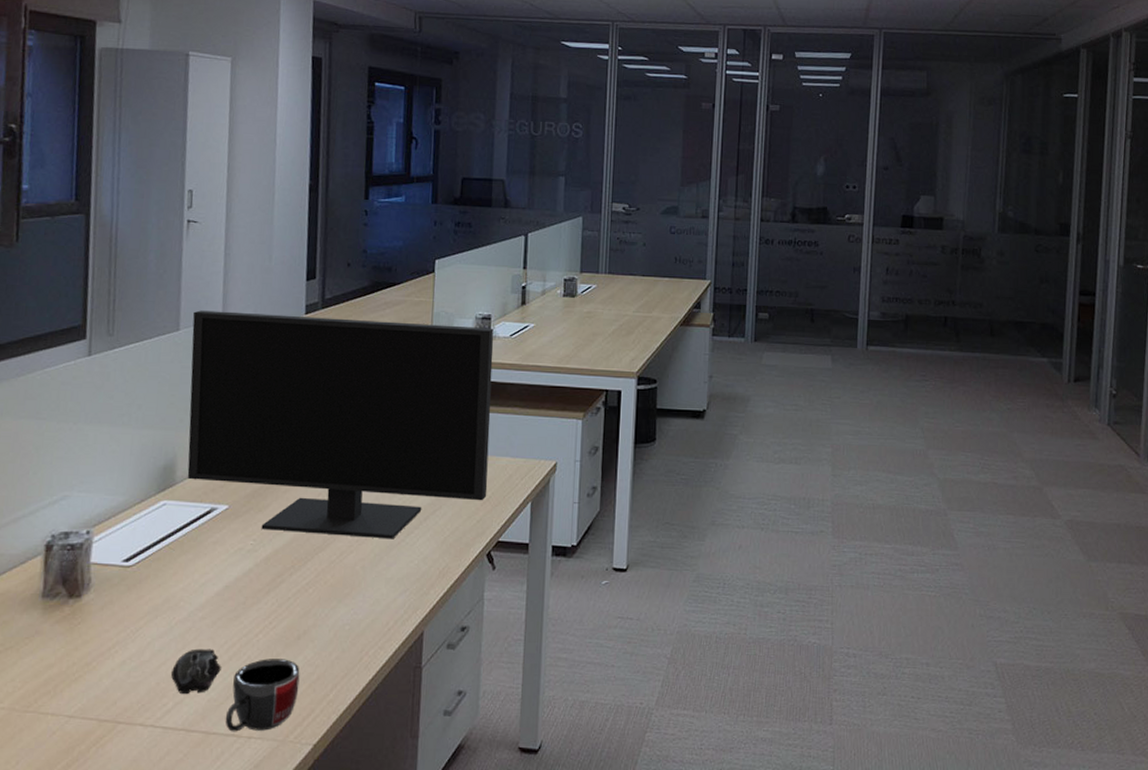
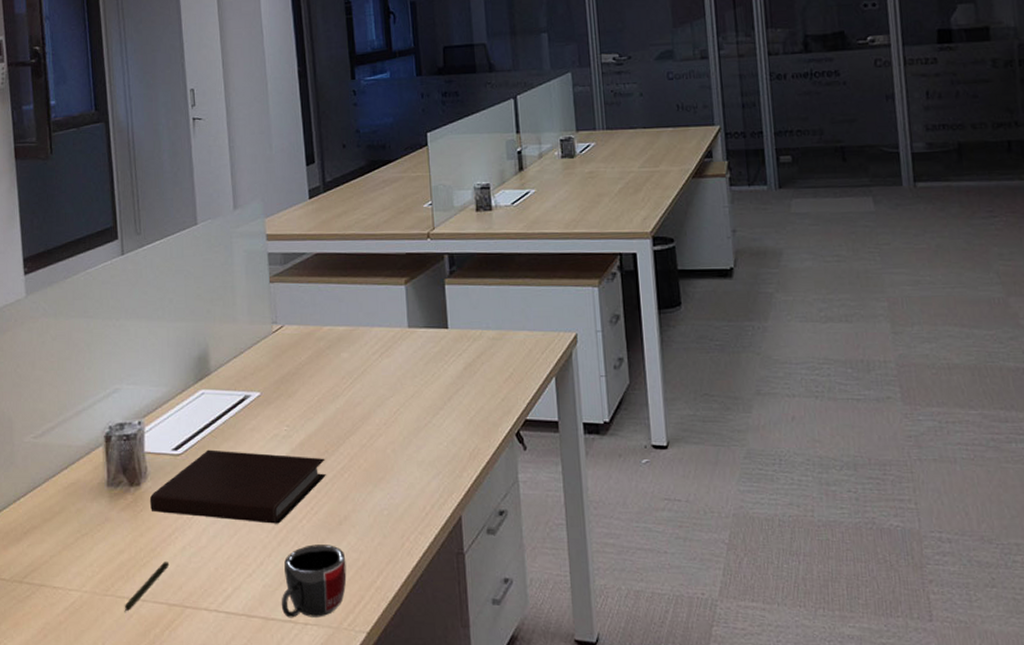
pen: none [46,676,105,729] -> present [124,562,170,612]
notebook: none [90,562,291,638] -> present [150,449,326,524]
computer mouse: present [171,648,221,695] -> none [227,534,272,580]
monitor: present [187,310,494,539] -> none [208,197,509,421]

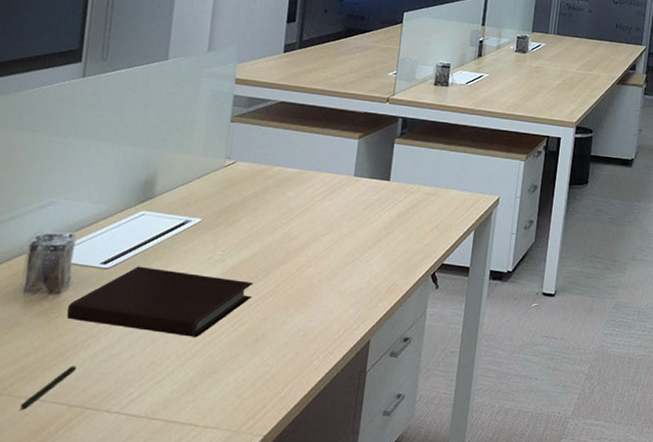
mug: present [281,544,347,618] -> none [184,357,256,422]

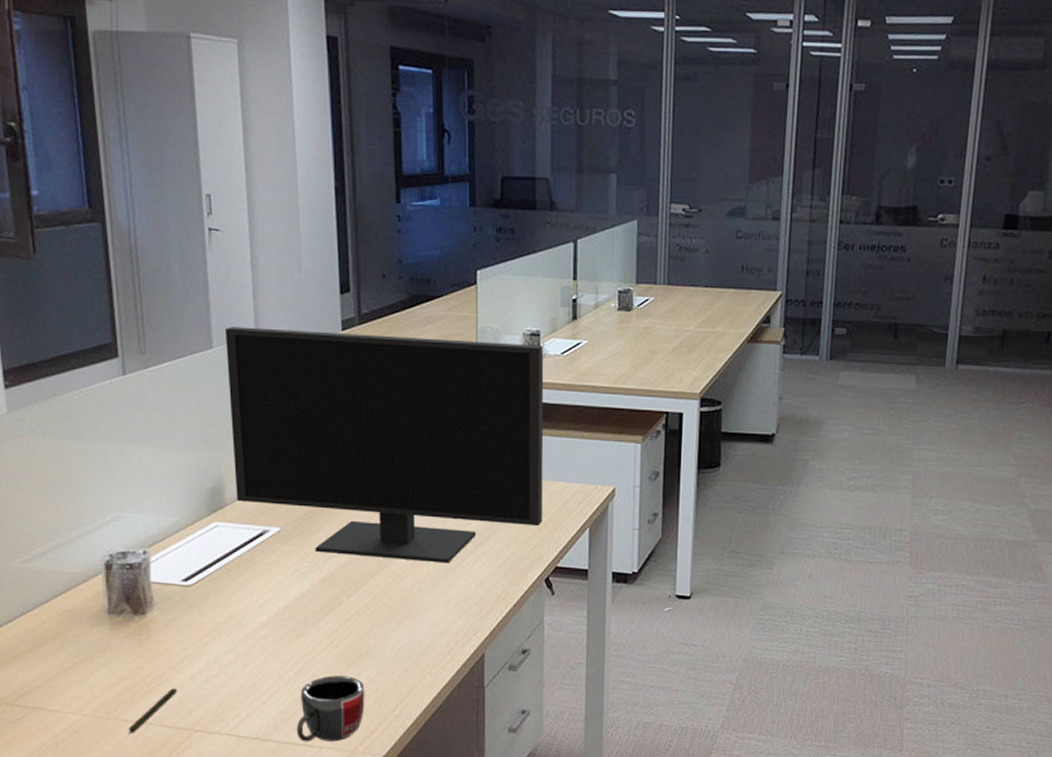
notebook: present [66,266,254,337] -> none [157,582,348,656]
monitor: none [165,43,452,257] -> present [225,326,544,564]
mug: none [184,357,256,422] -> present [296,675,365,742]

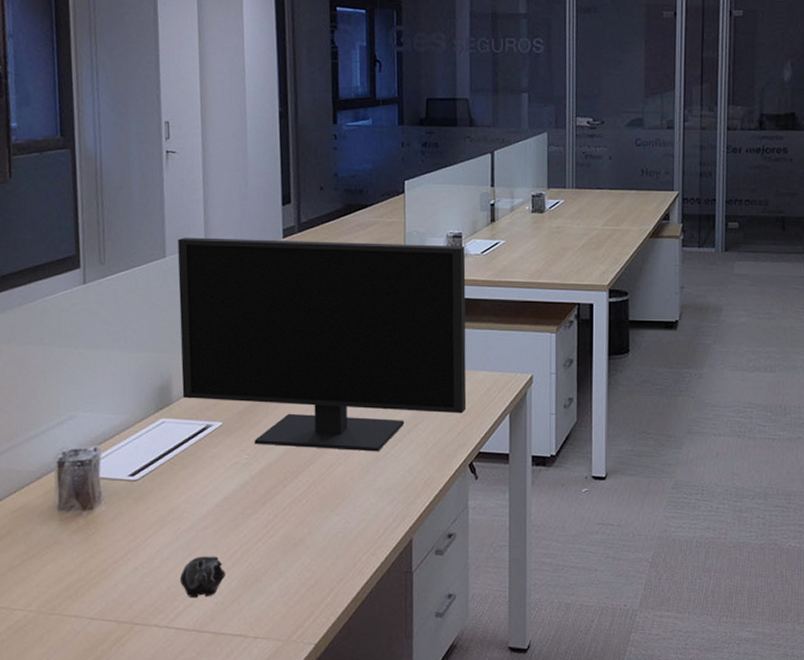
pen: present [128,688,178,734] -> none [71,582,121,630]
computer mouse: none [241,665,288,707] -> present [180,556,225,598]
mug: present [296,675,365,742] -> none [232,565,299,633]

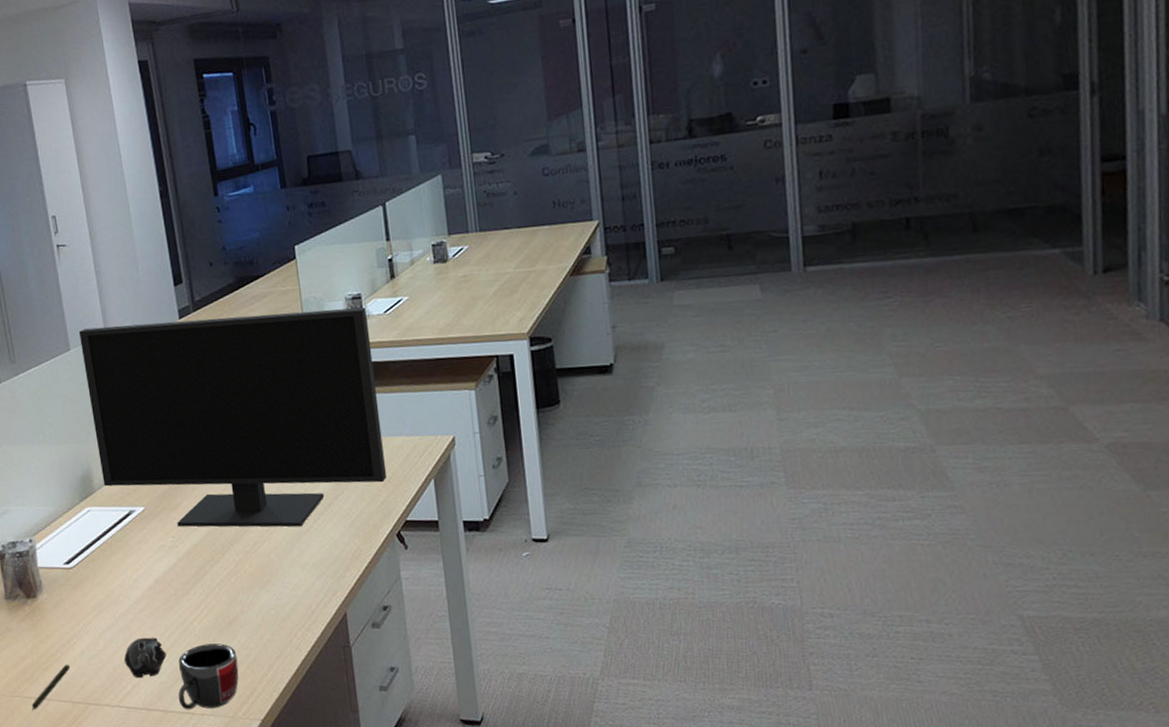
pen: none [71,582,121,630] -> present [32,665,71,710]
mug: none [232,565,299,633] -> present [178,643,239,710]

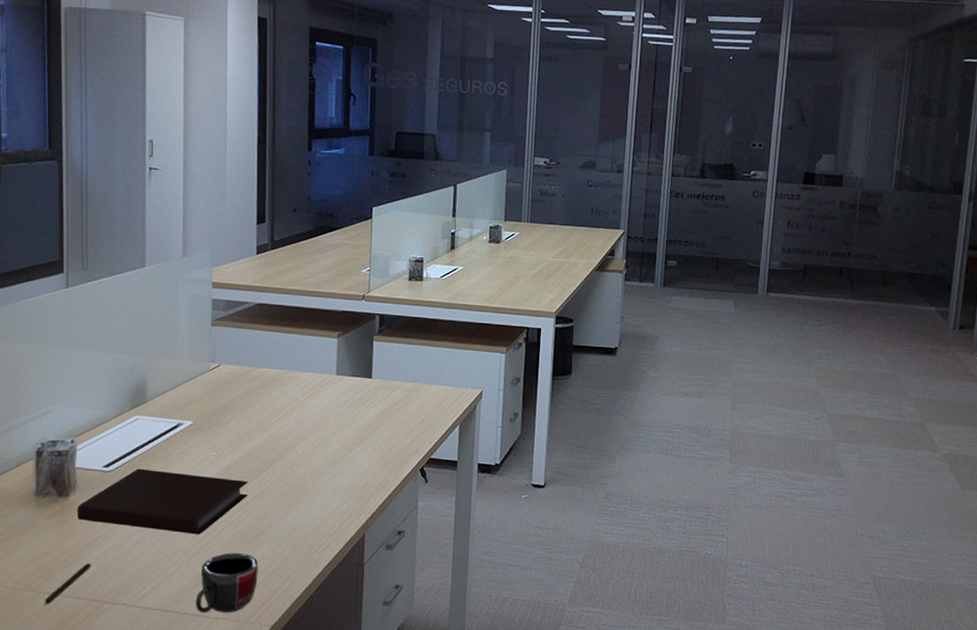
notebook: none [47,562,213,627] -> present [77,468,248,535]
monitor: present [79,307,387,527] -> none [156,249,426,454]
computer mouse: present [124,637,166,678] -> none [148,542,191,581]

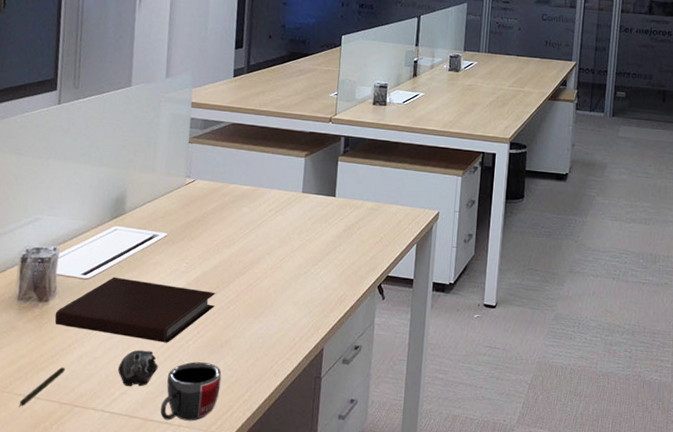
computer mouse: none [148,542,191,581] -> present [118,350,158,387]

